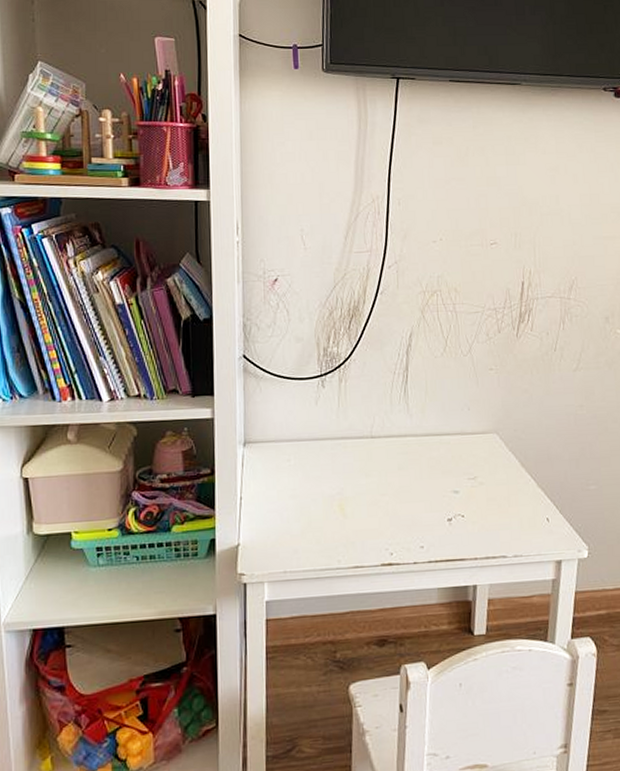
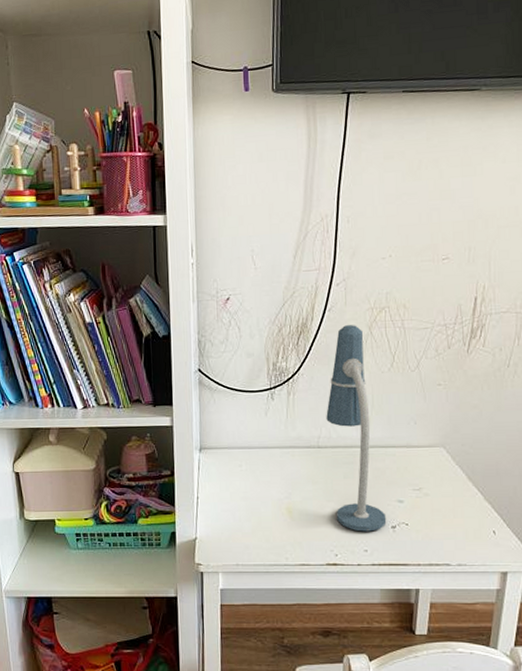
desk lamp: none [379,308,443,527] -> present [326,325,387,532]

